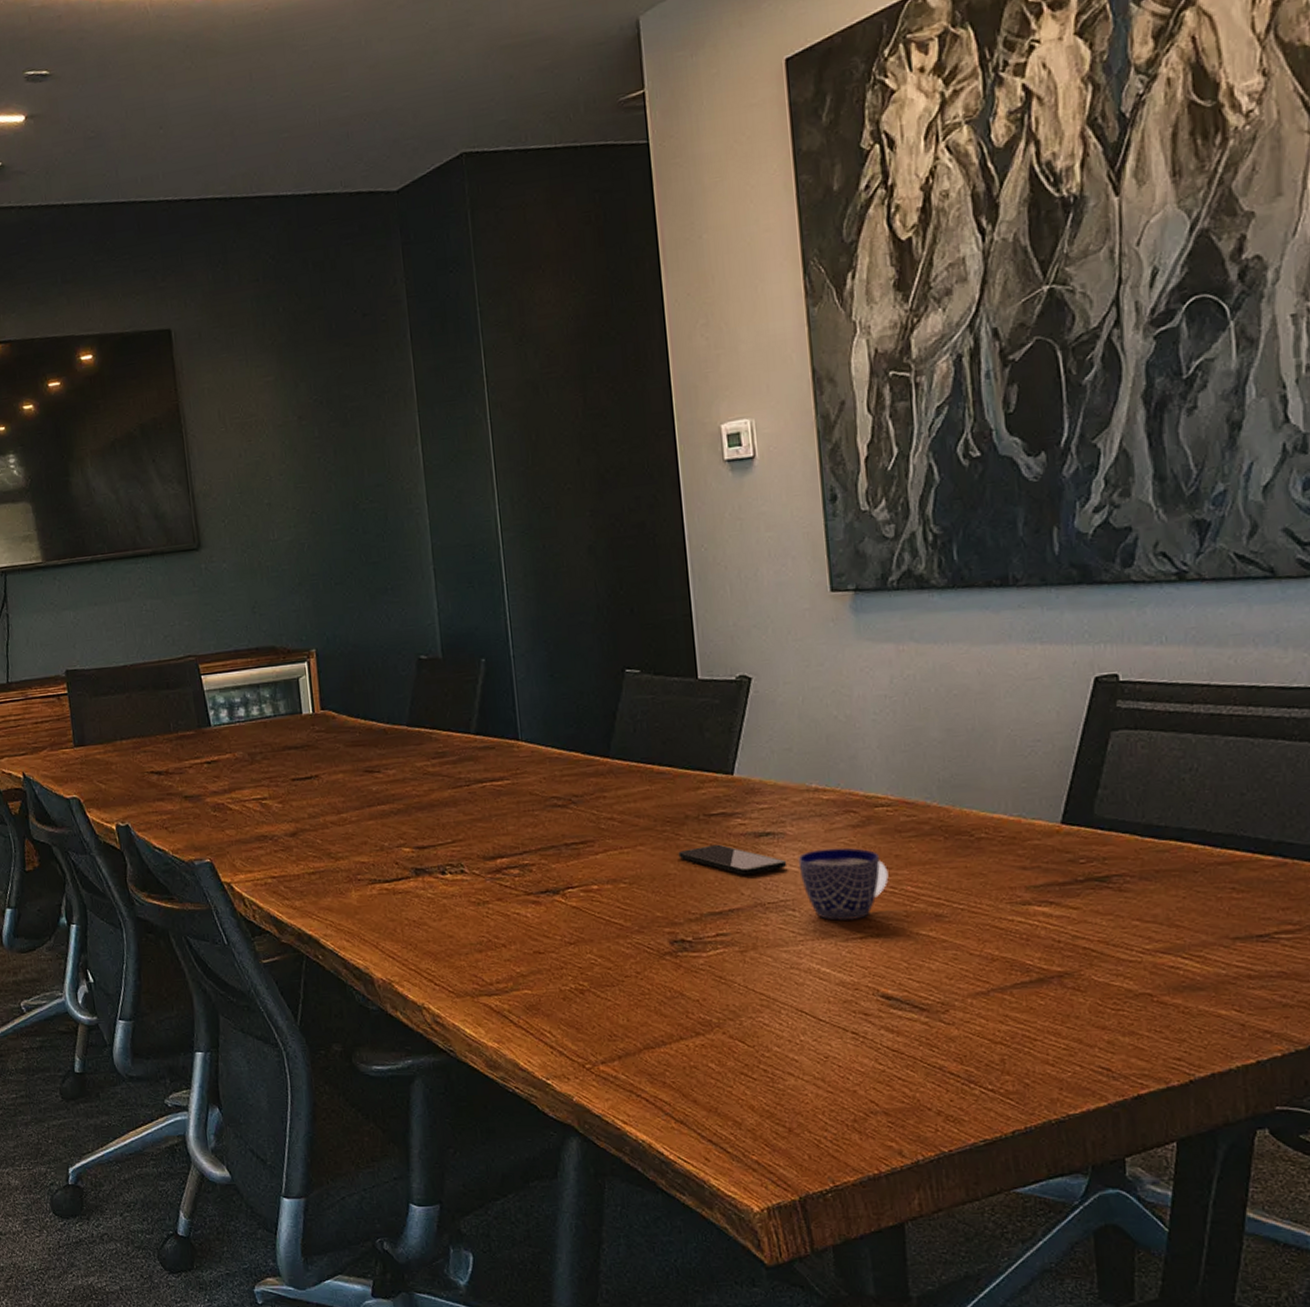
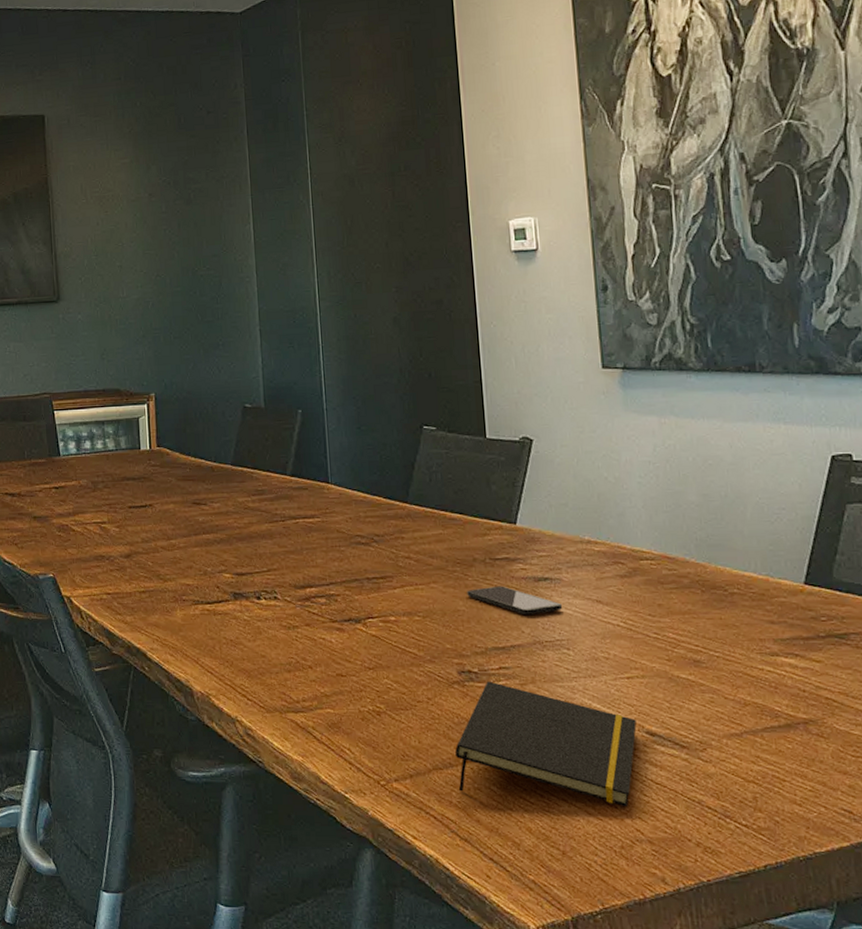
notepad: none [668,949,871,1078] -> present [455,681,637,807]
cup: present [798,848,889,921] -> none [572,595,653,661]

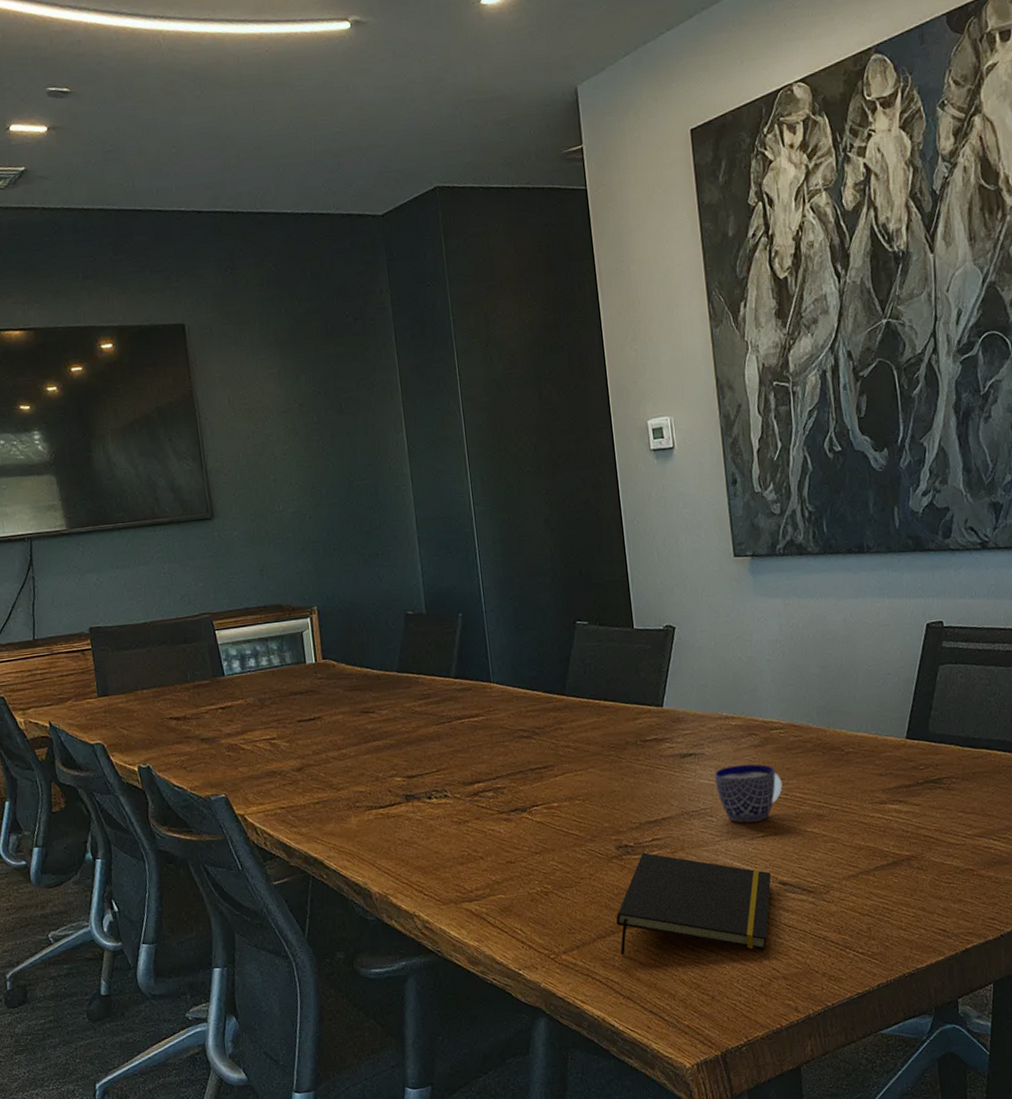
smartphone: present [467,586,563,616] -> none [621,764,706,790]
cup: none [572,595,653,661] -> present [714,764,782,823]

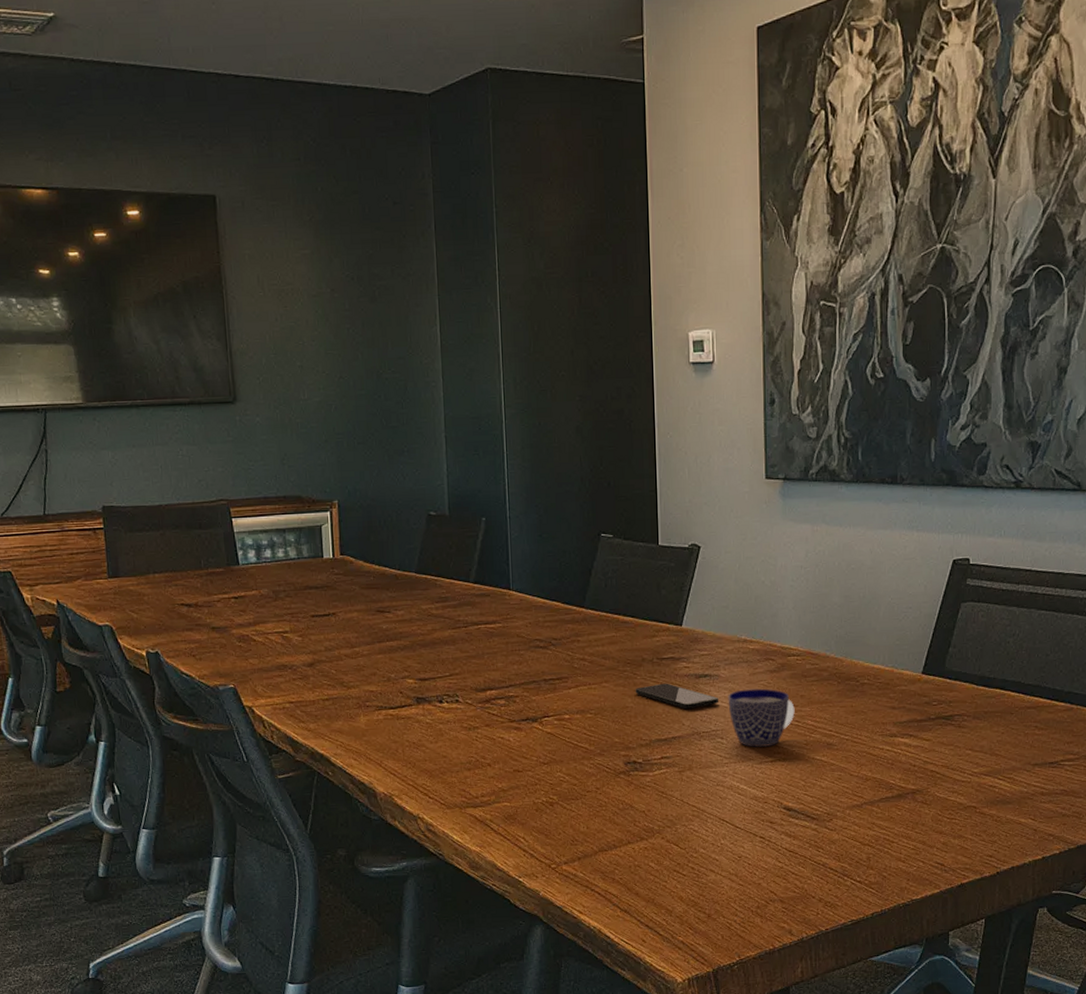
notepad: present [616,852,771,955] -> none [619,770,776,873]
smartphone: none [621,764,706,790] -> present [635,683,719,710]

